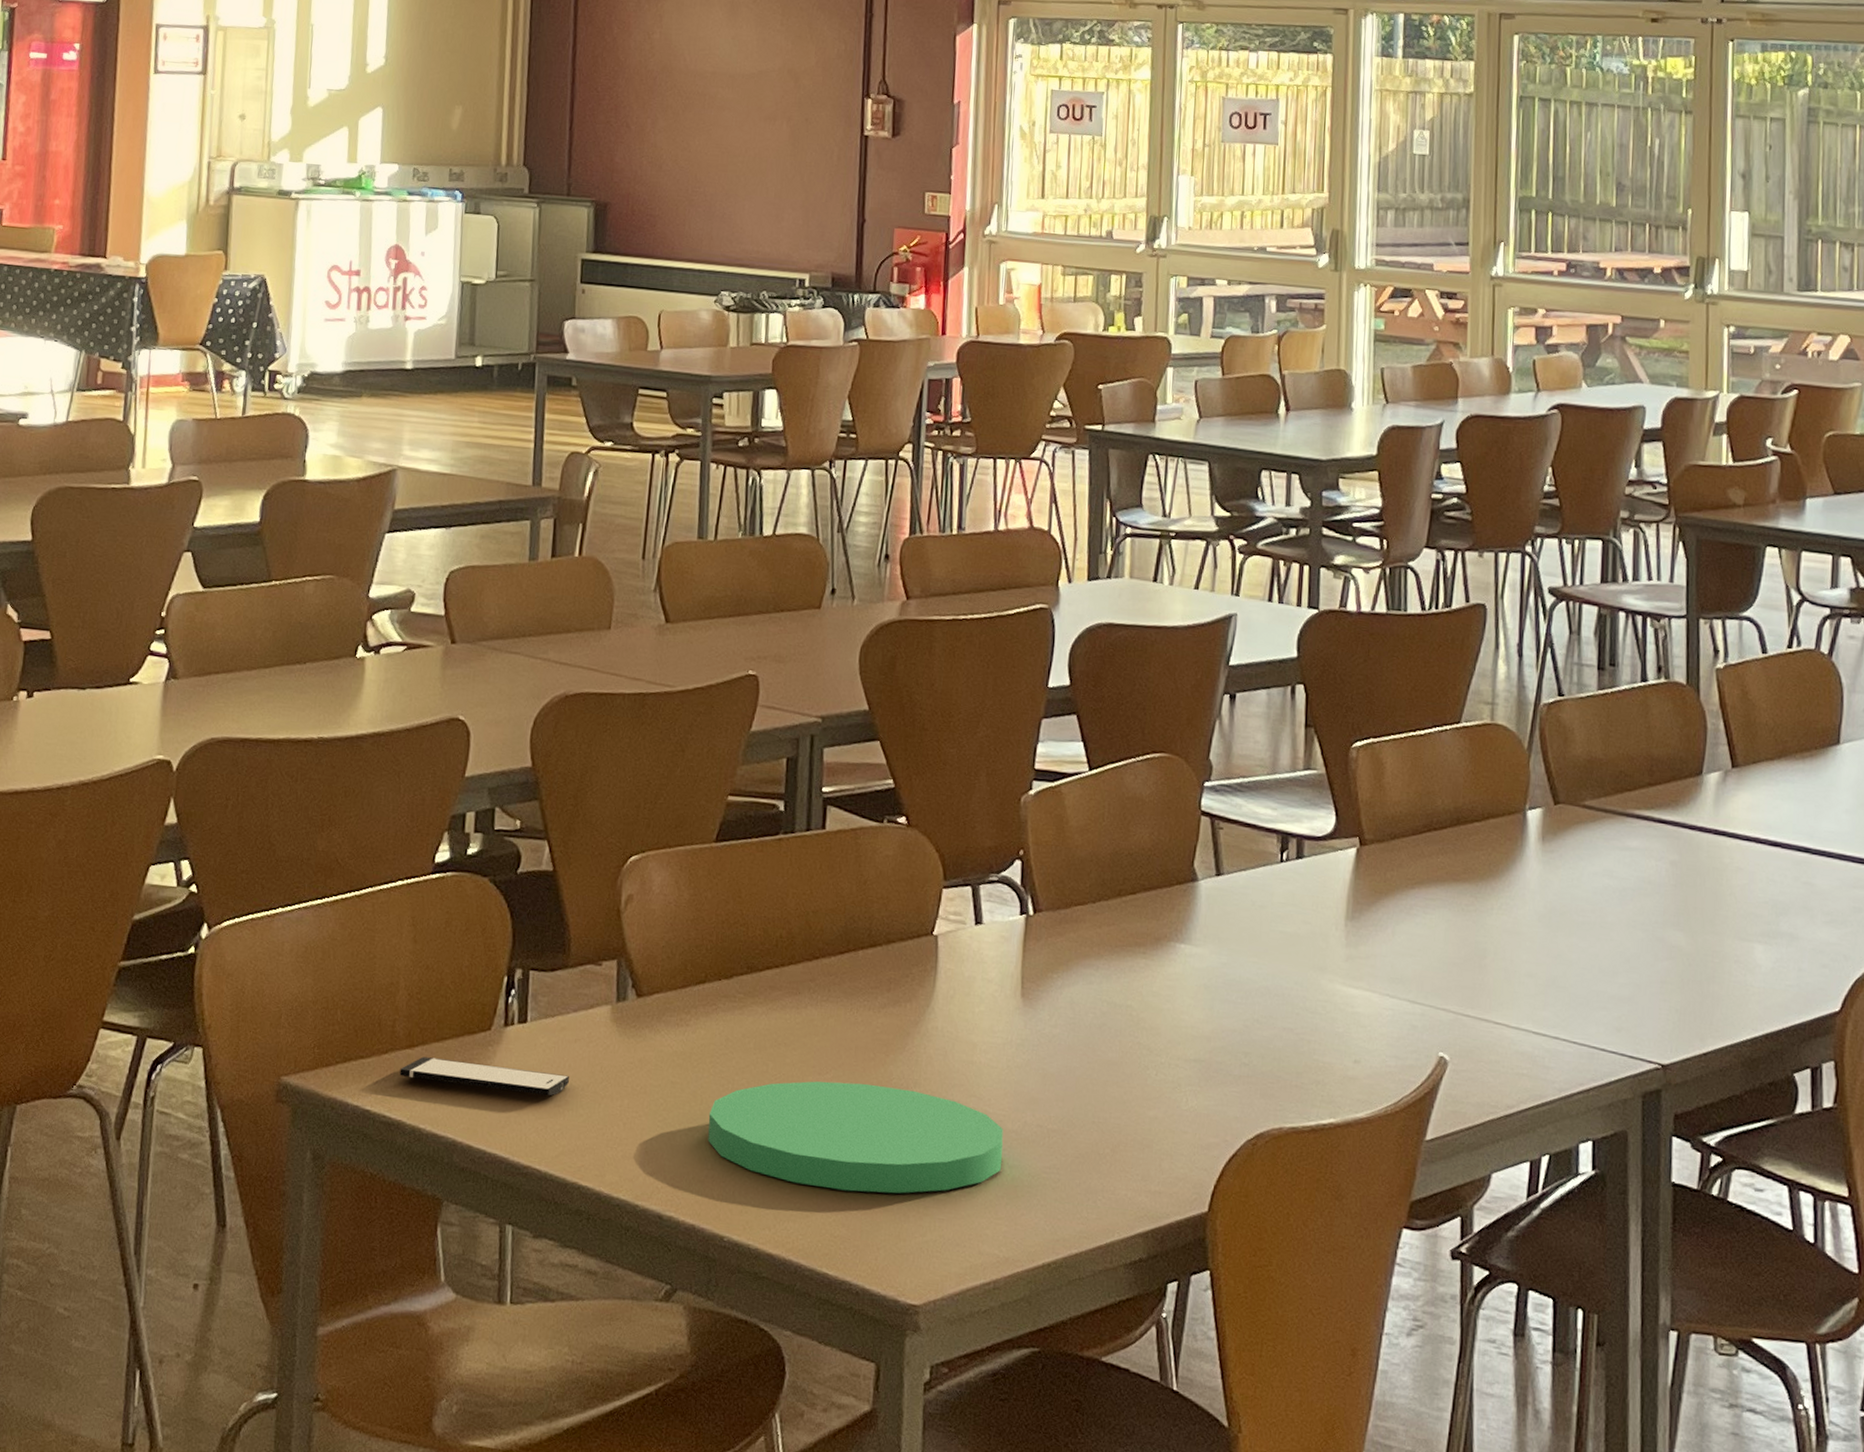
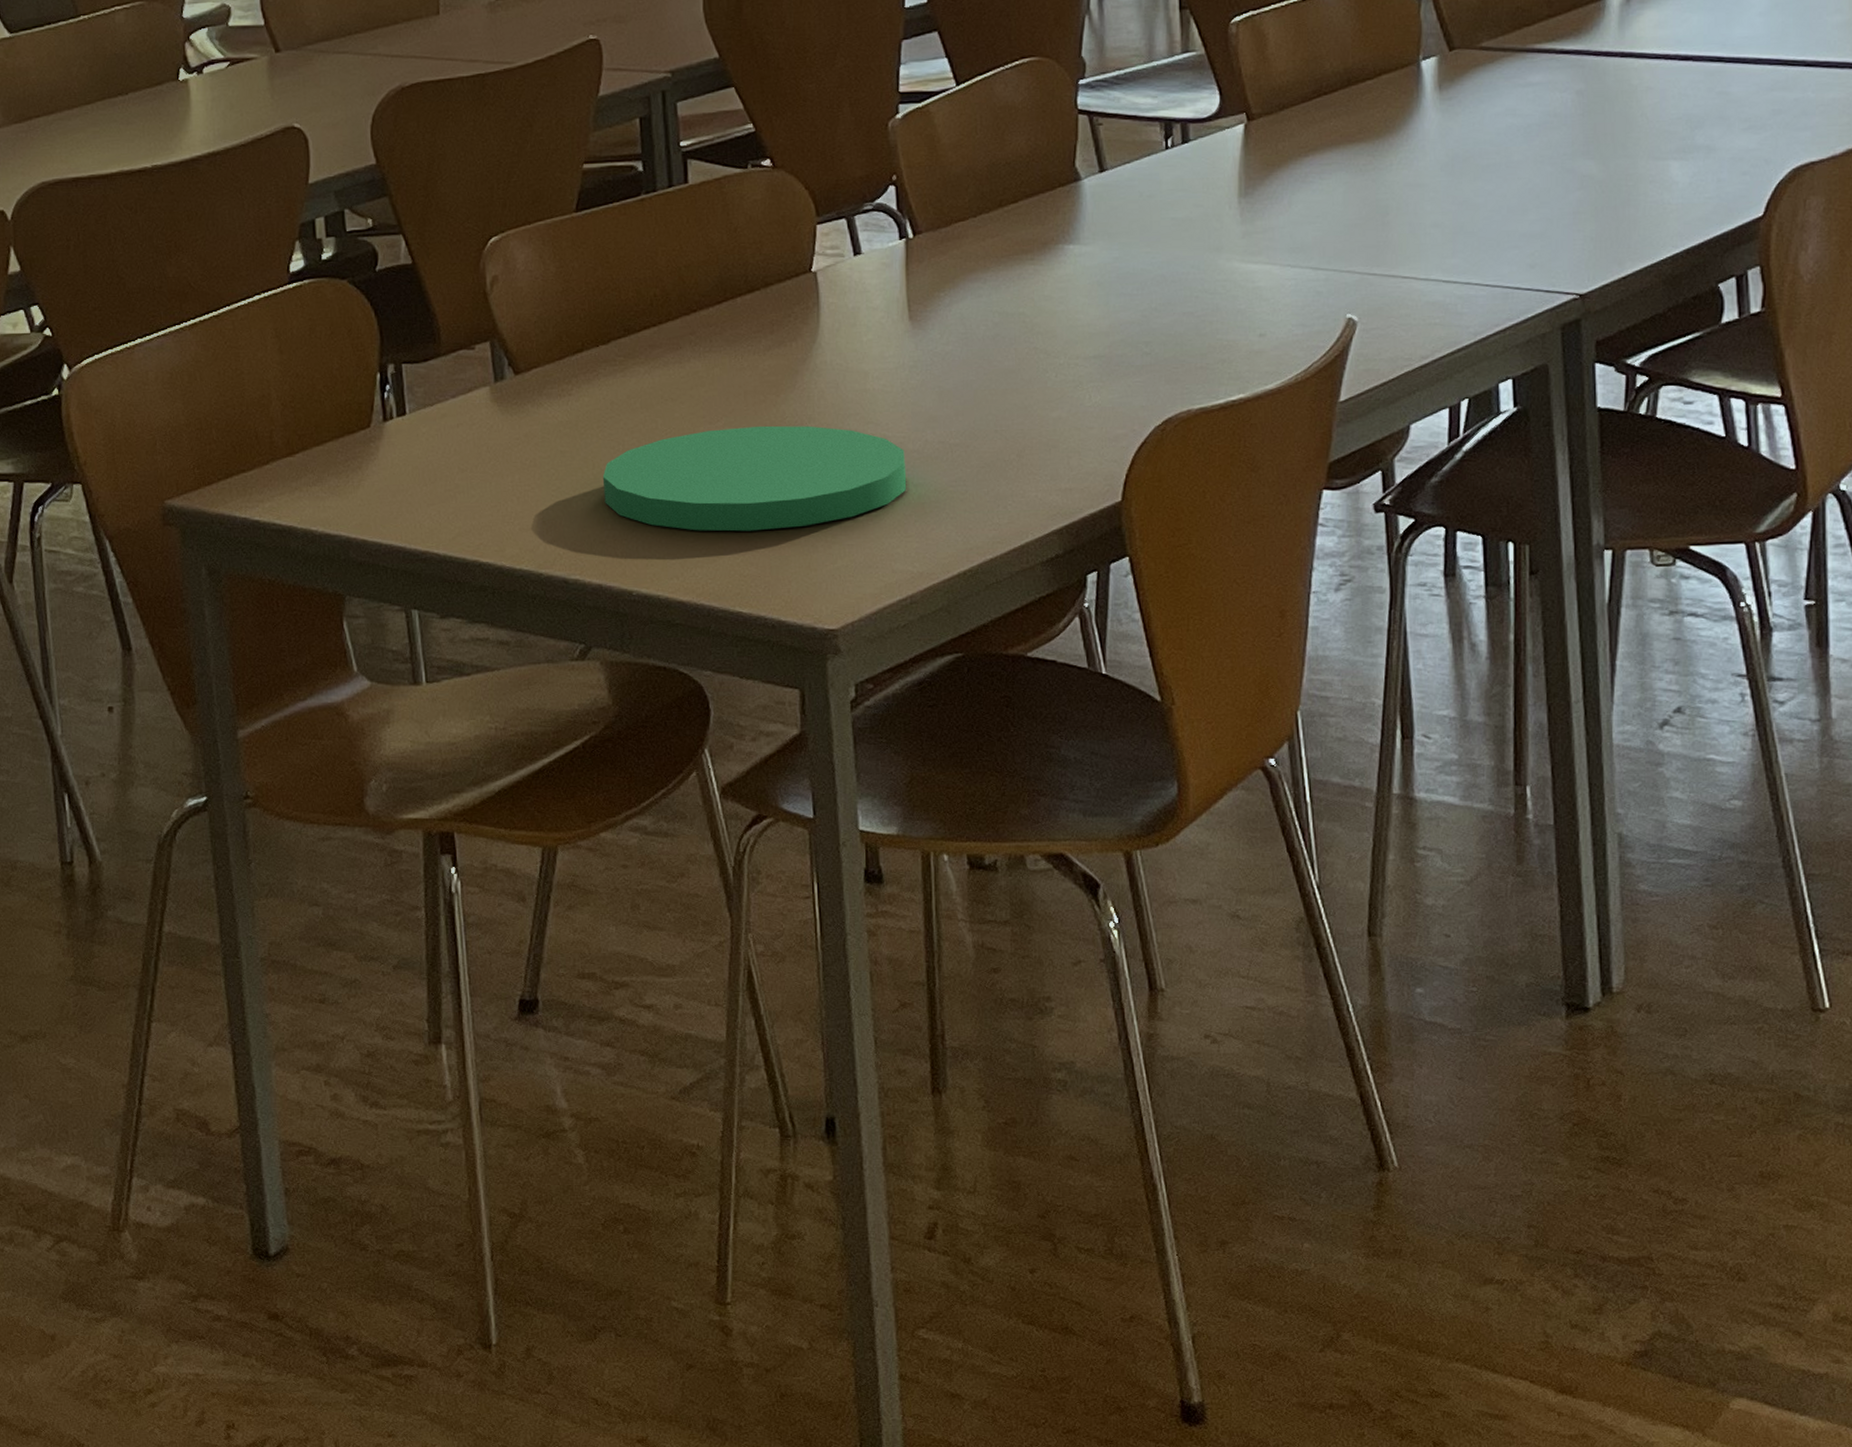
smartphone: present [399,1056,569,1096] -> none [284,459,456,484]

